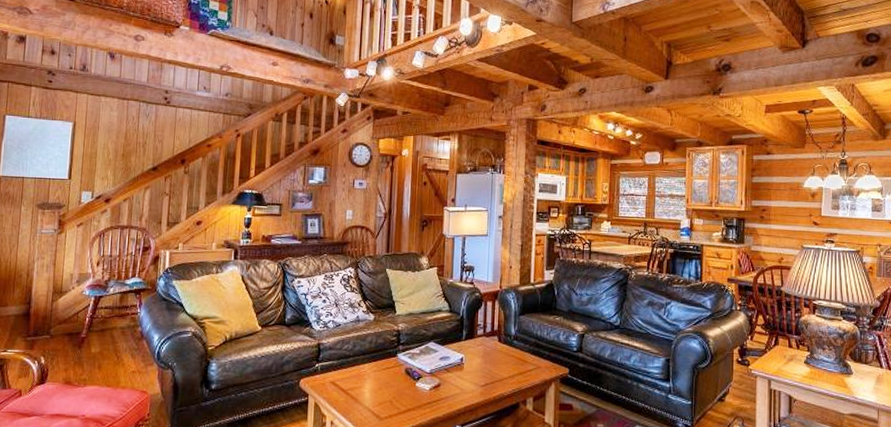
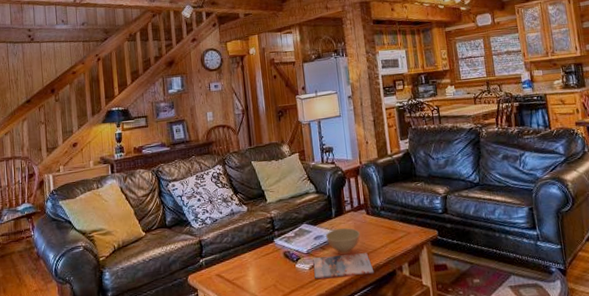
magazine: none [434,379,497,403] -> present [313,253,374,279]
bowl: none [451,352,488,380] -> present [325,228,360,255]

